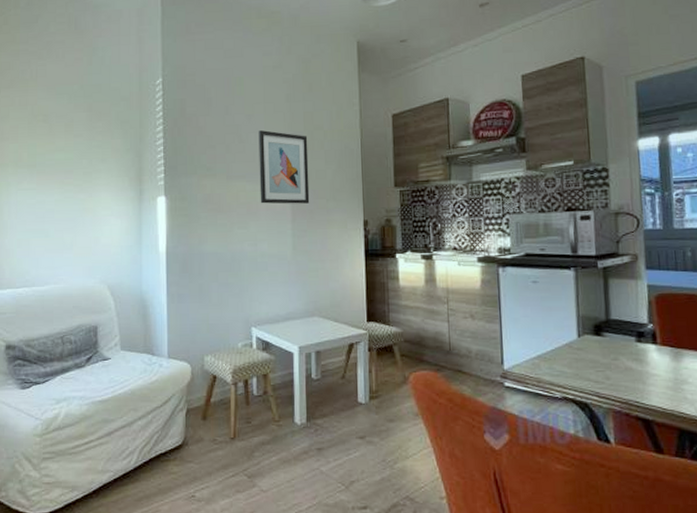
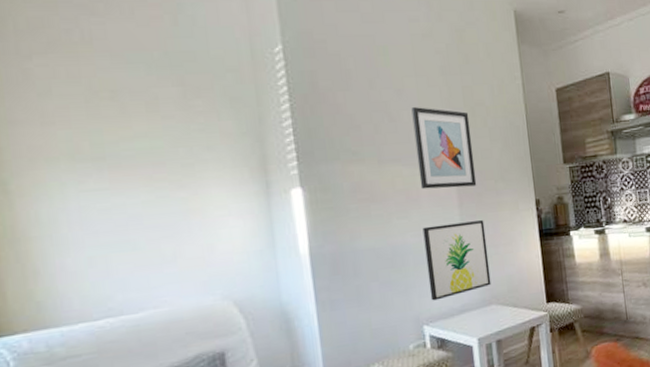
wall art: none [258,236,316,306] -> present [422,220,491,301]

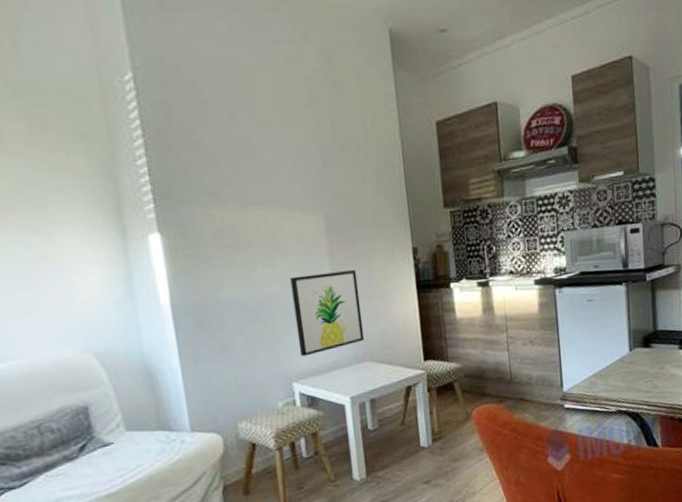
wall art: present [411,107,477,190] -> none [275,143,349,236]

